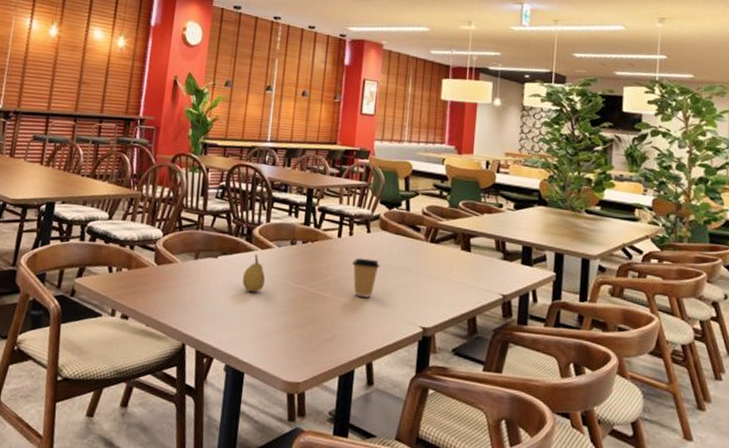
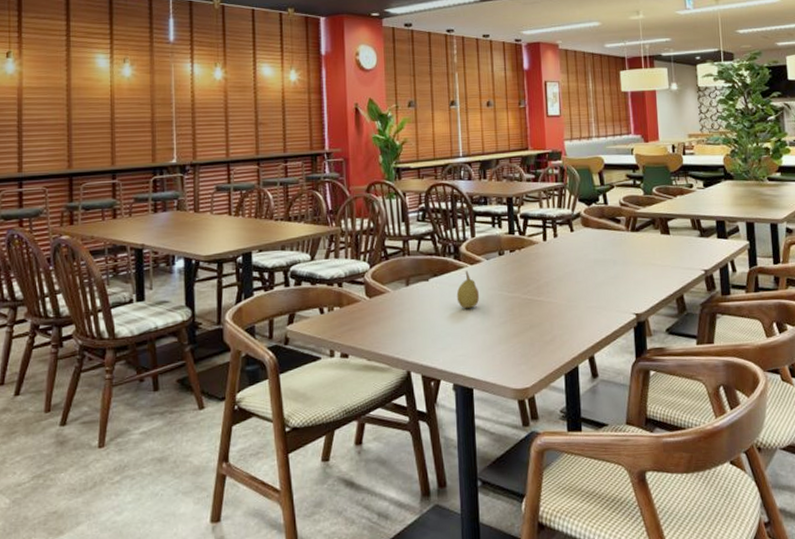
coffee cup: present [351,258,380,298] -> none [560,256,588,295]

